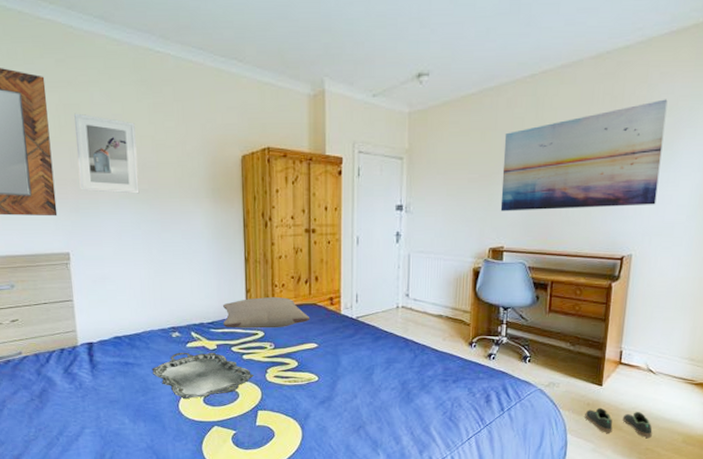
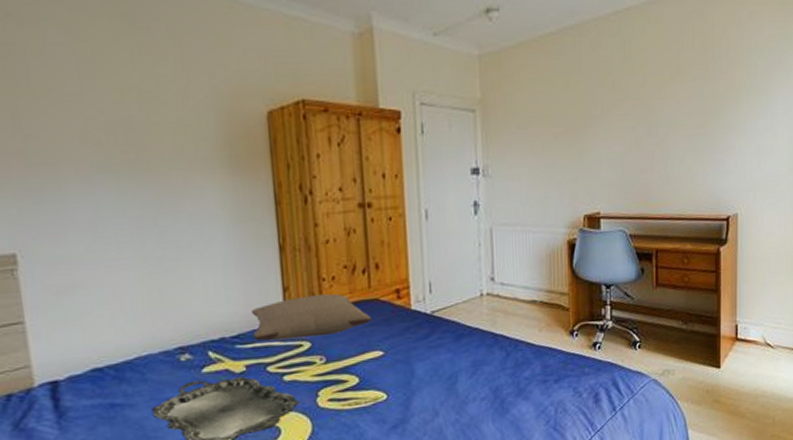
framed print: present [74,113,140,194] -> none [17,56,123,167]
wall art: present [500,99,668,212] -> none [591,40,758,171]
shoe: present [585,407,653,438] -> none [705,393,777,423]

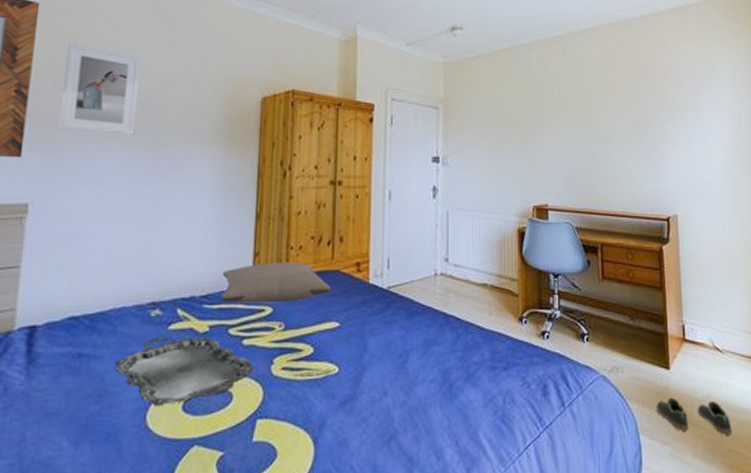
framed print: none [17,56,123,167] -> present [59,42,140,135]
shoe: none [705,393,777,423] -> present [656,397,732,435]

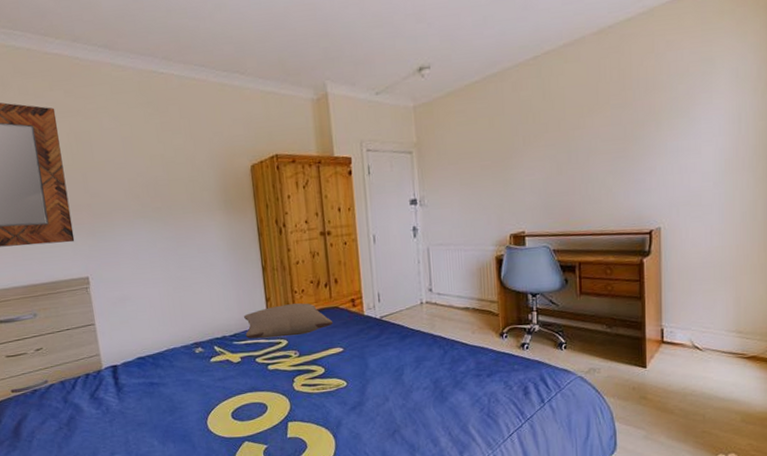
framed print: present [59,42,140,135] -> none [85,139,153,215]
serving tray: present [114,336,255,407] -> none [177,365,281,416]
shoe: present [656,397,732,435] -> none [631,391,707,420]

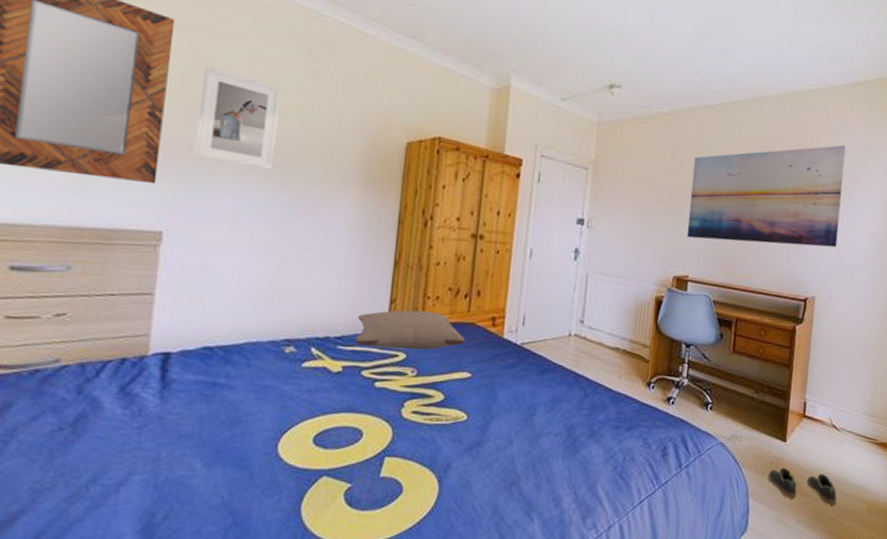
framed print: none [85,139,153,215] -> present [194,66,281,170]
wall art: none [513,67,679,196] -> present [686,145,846,248]
shoe: none [631,391,707,420] -> present [768,467,837,505]

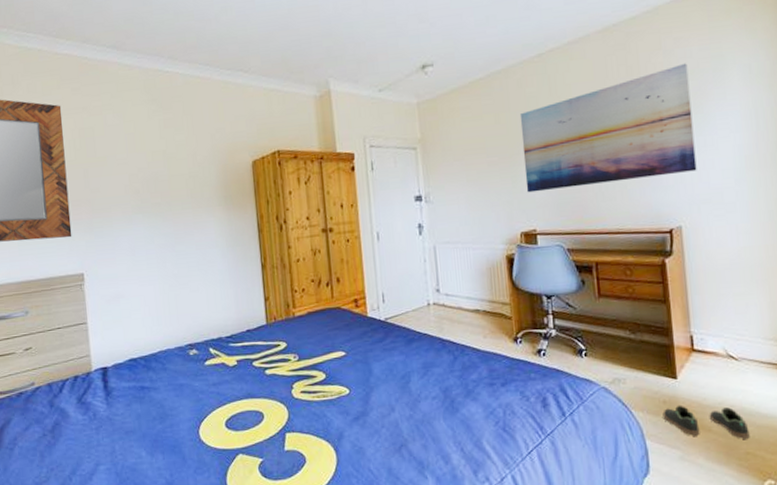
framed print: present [194,66,281,170] -> none [89,135,153,211]
pillow: present [355,310,466,350] -> none [241,303,335,341]

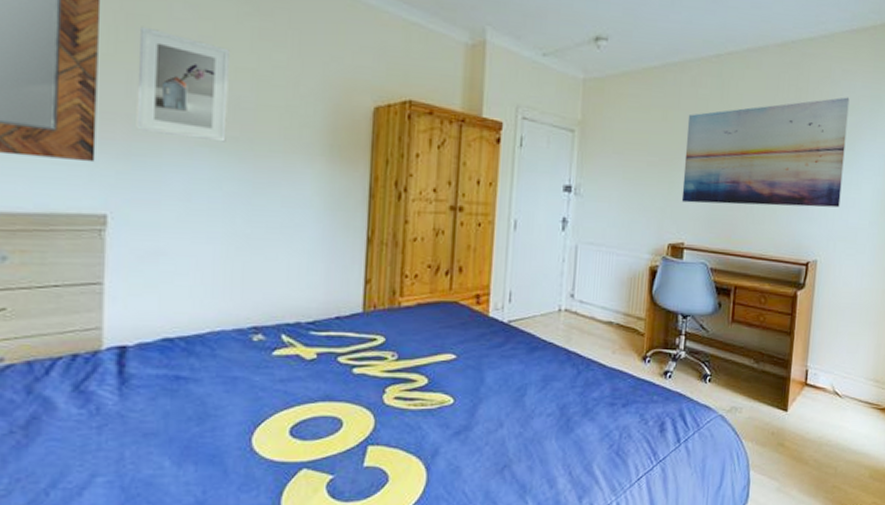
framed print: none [89,135,153,211] -> present [136,26,229,142]
shoe: present [663,405,750,439] -> none [769,437,839,473]

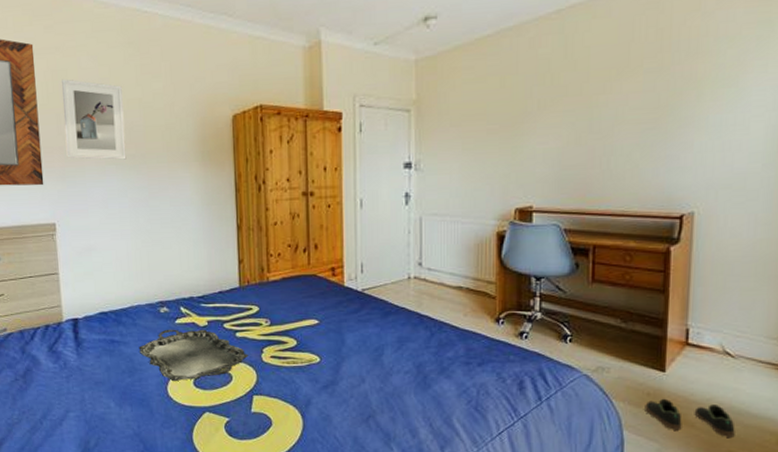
serving tray: none [215,362,366,431] -> present [138,329,248,382]
wall art: present [681,97,850,208] -> none [526,28,728,166]
shoe: none [769,437,839,473] -> present [645,398,735,437]

